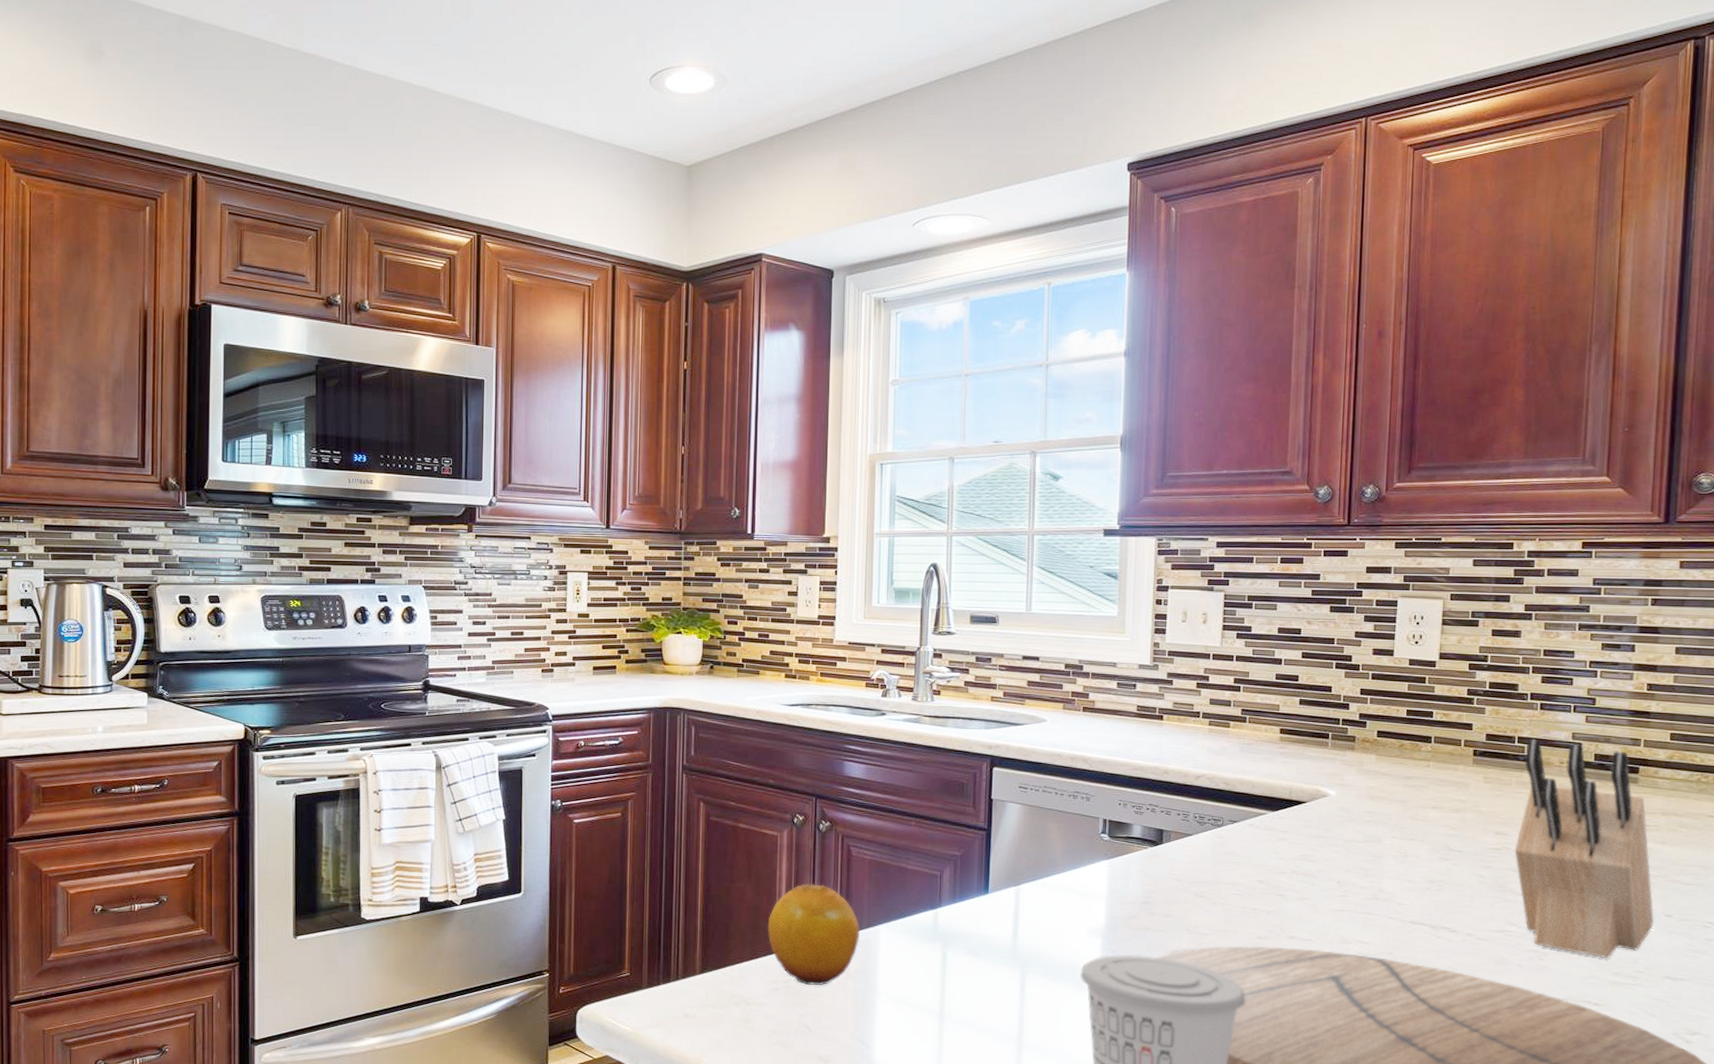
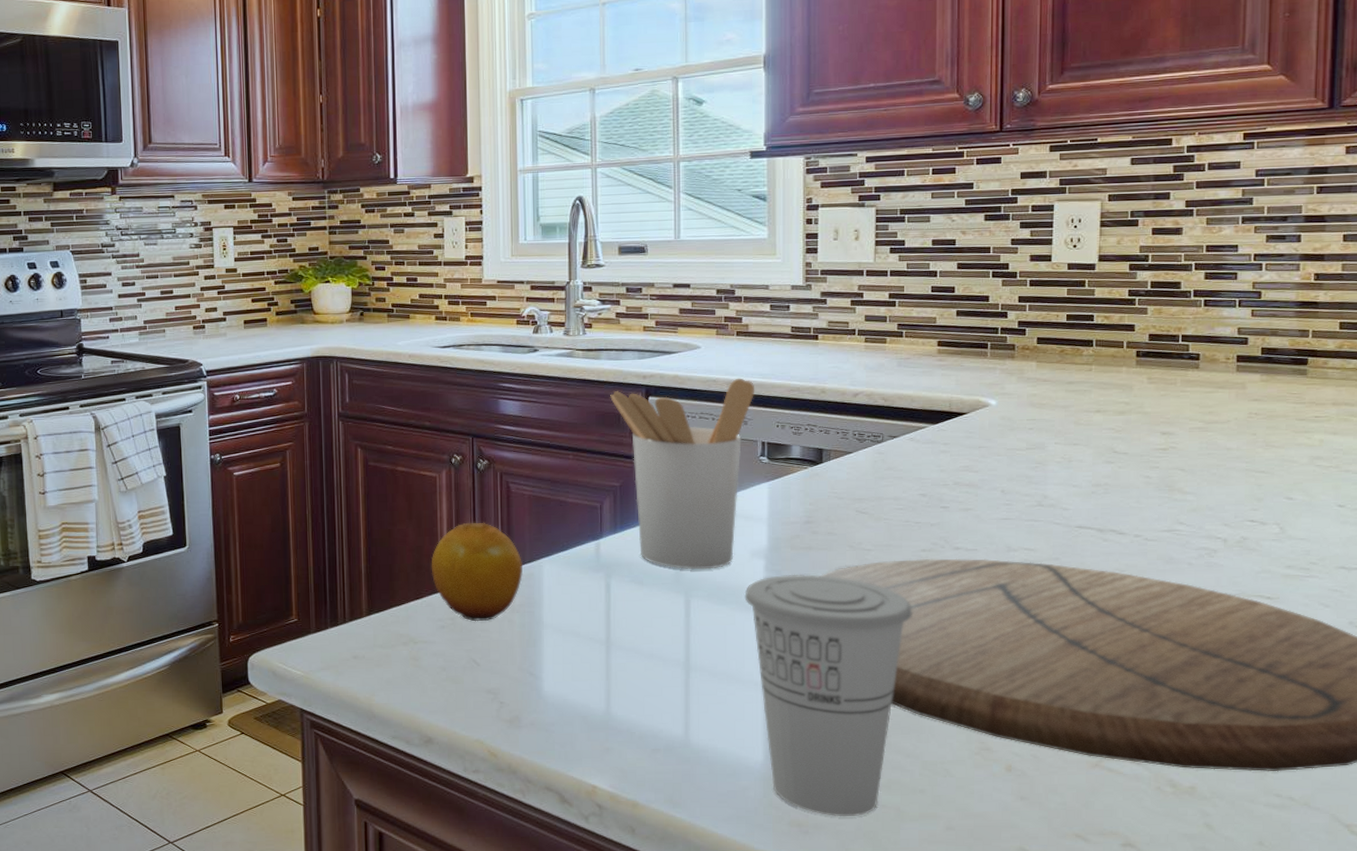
utensil holder: none [955,753,1099,945] -> present [610,378,755,570]
knife block: present [1514,739,1655,959] -> none [1181,336,1327,553]

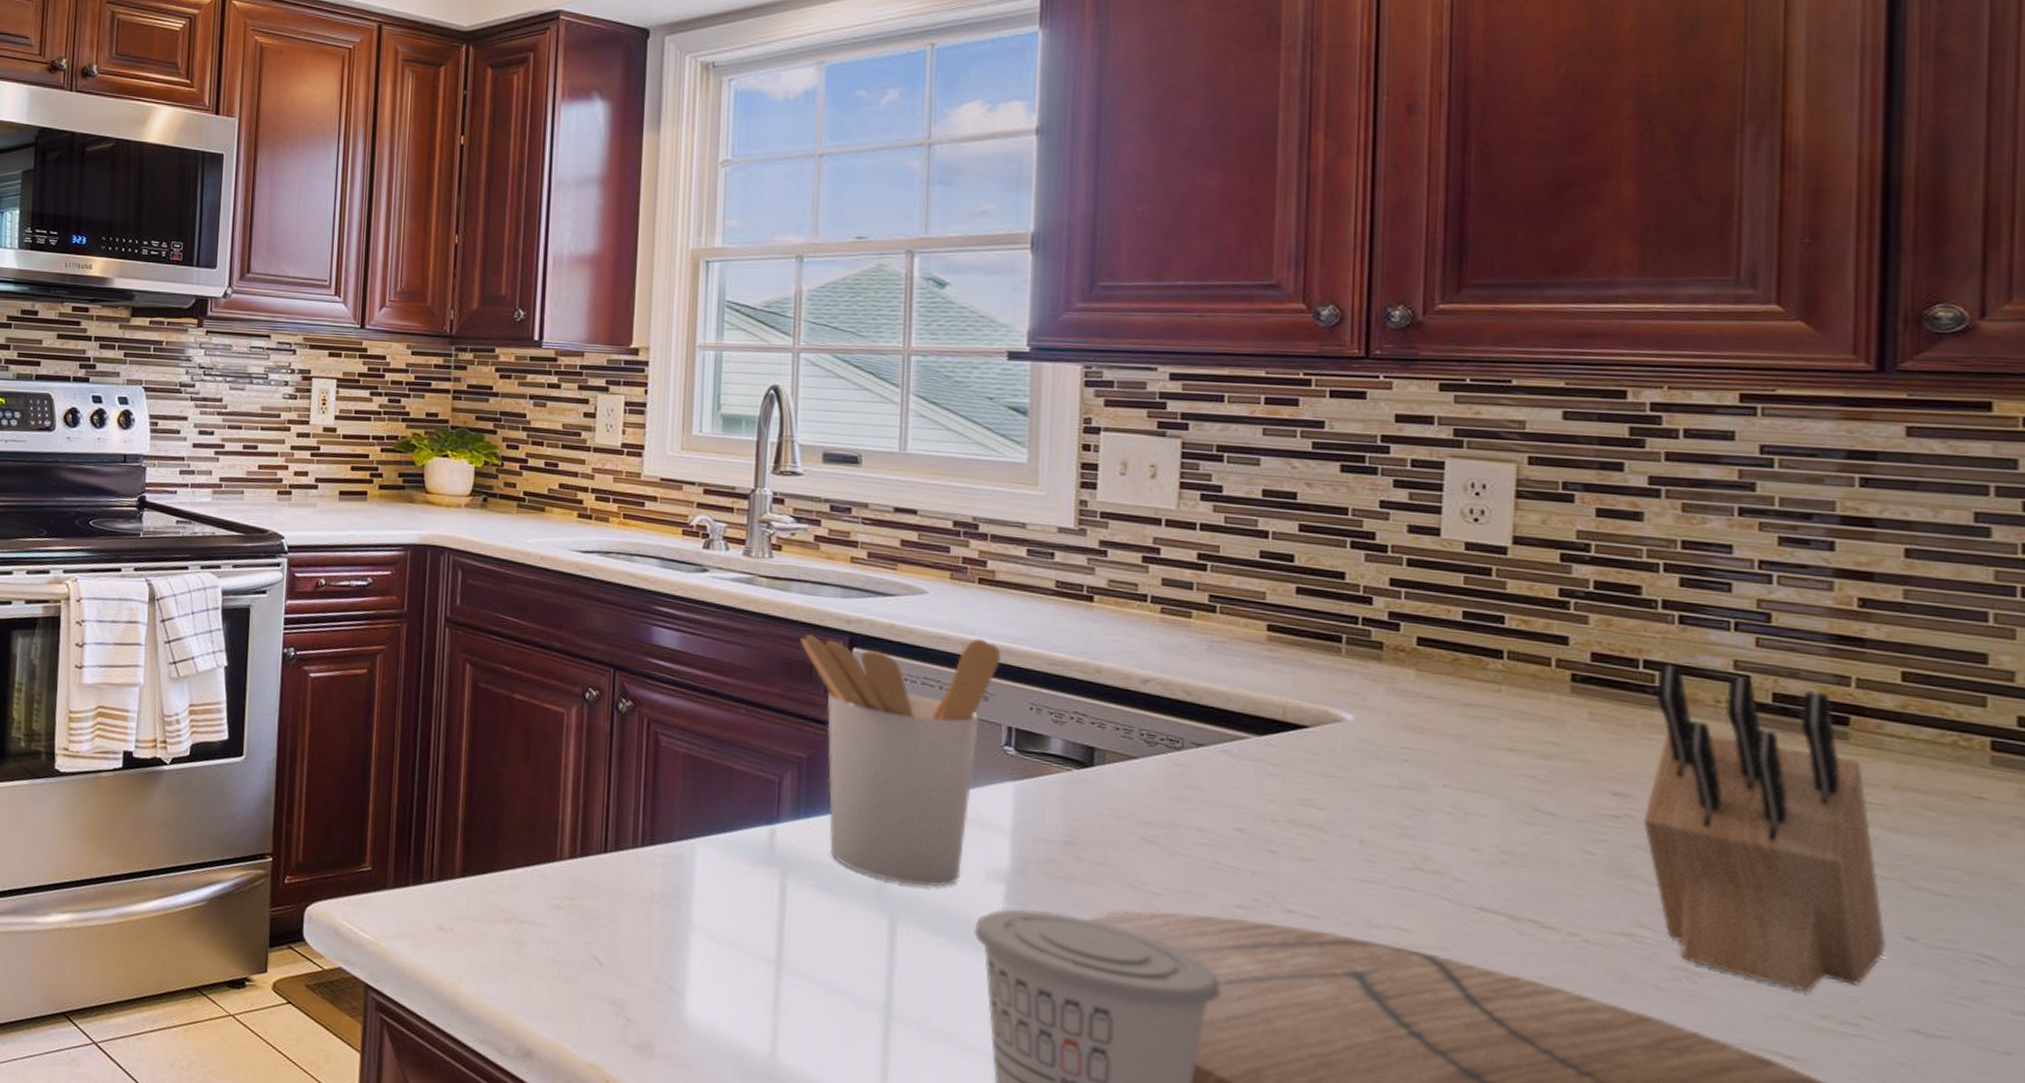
fruit: present [431,522,523,622] -> none [547,777,669,908]
knife block: none [1181,336,1327,553] -> present [1643,664,1887,993]

